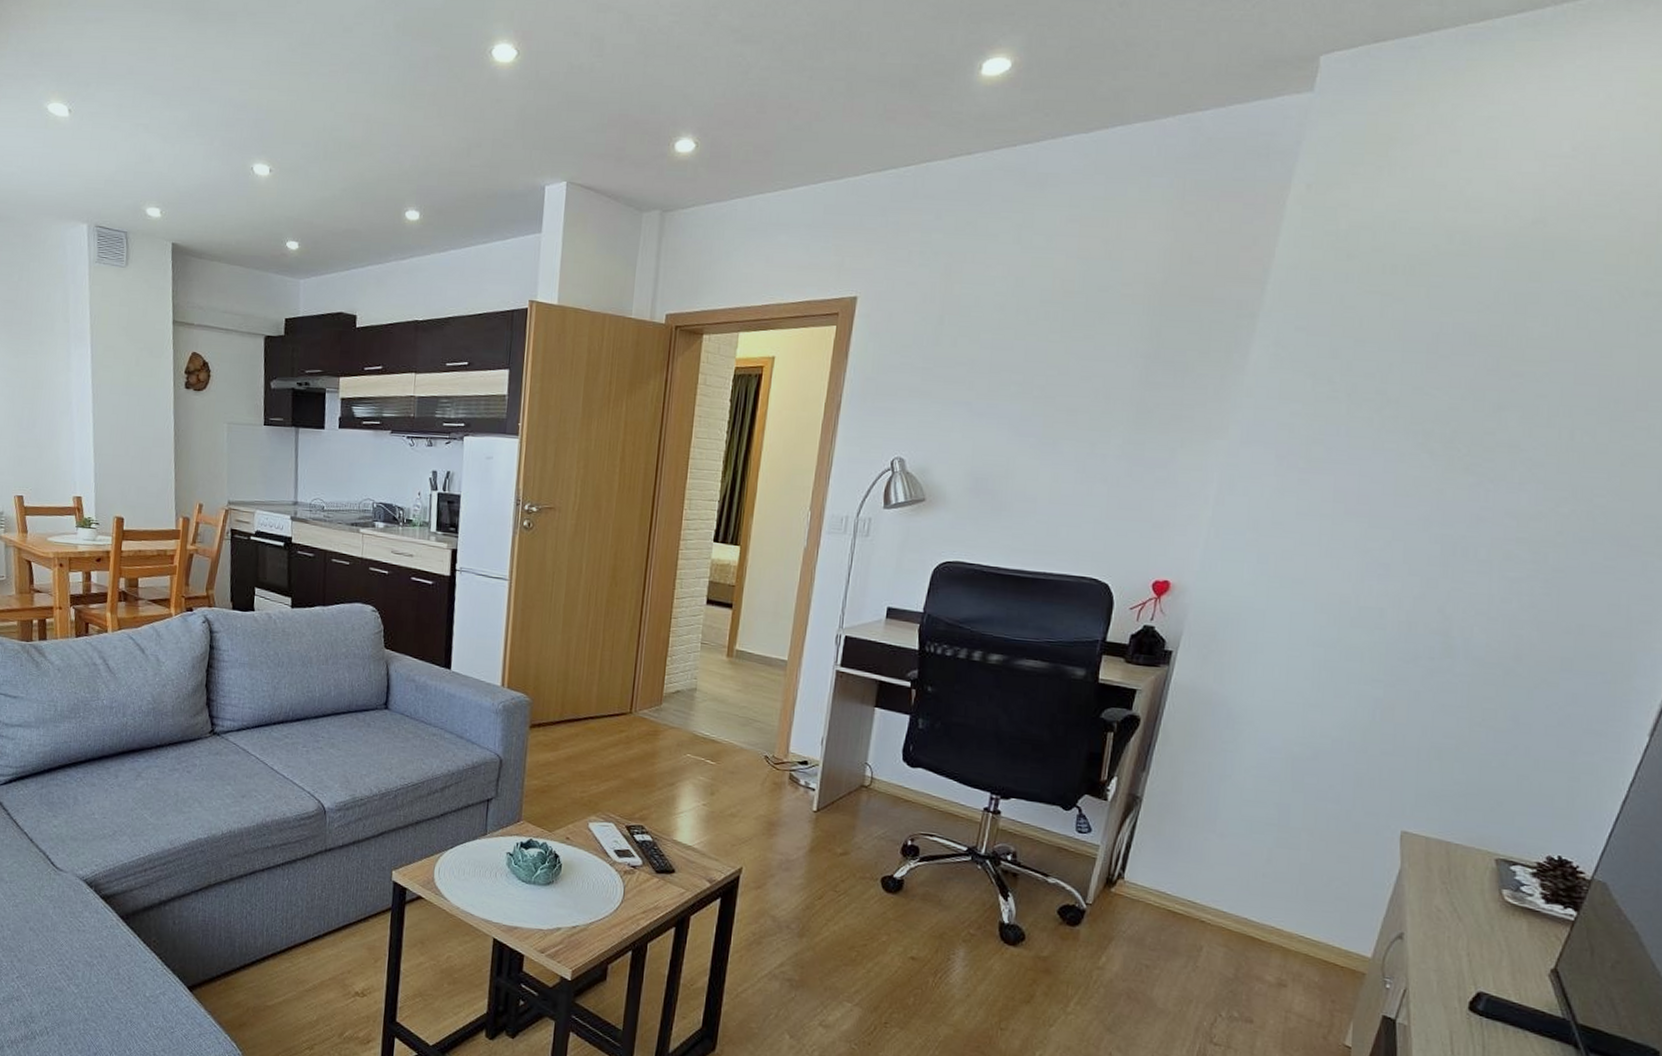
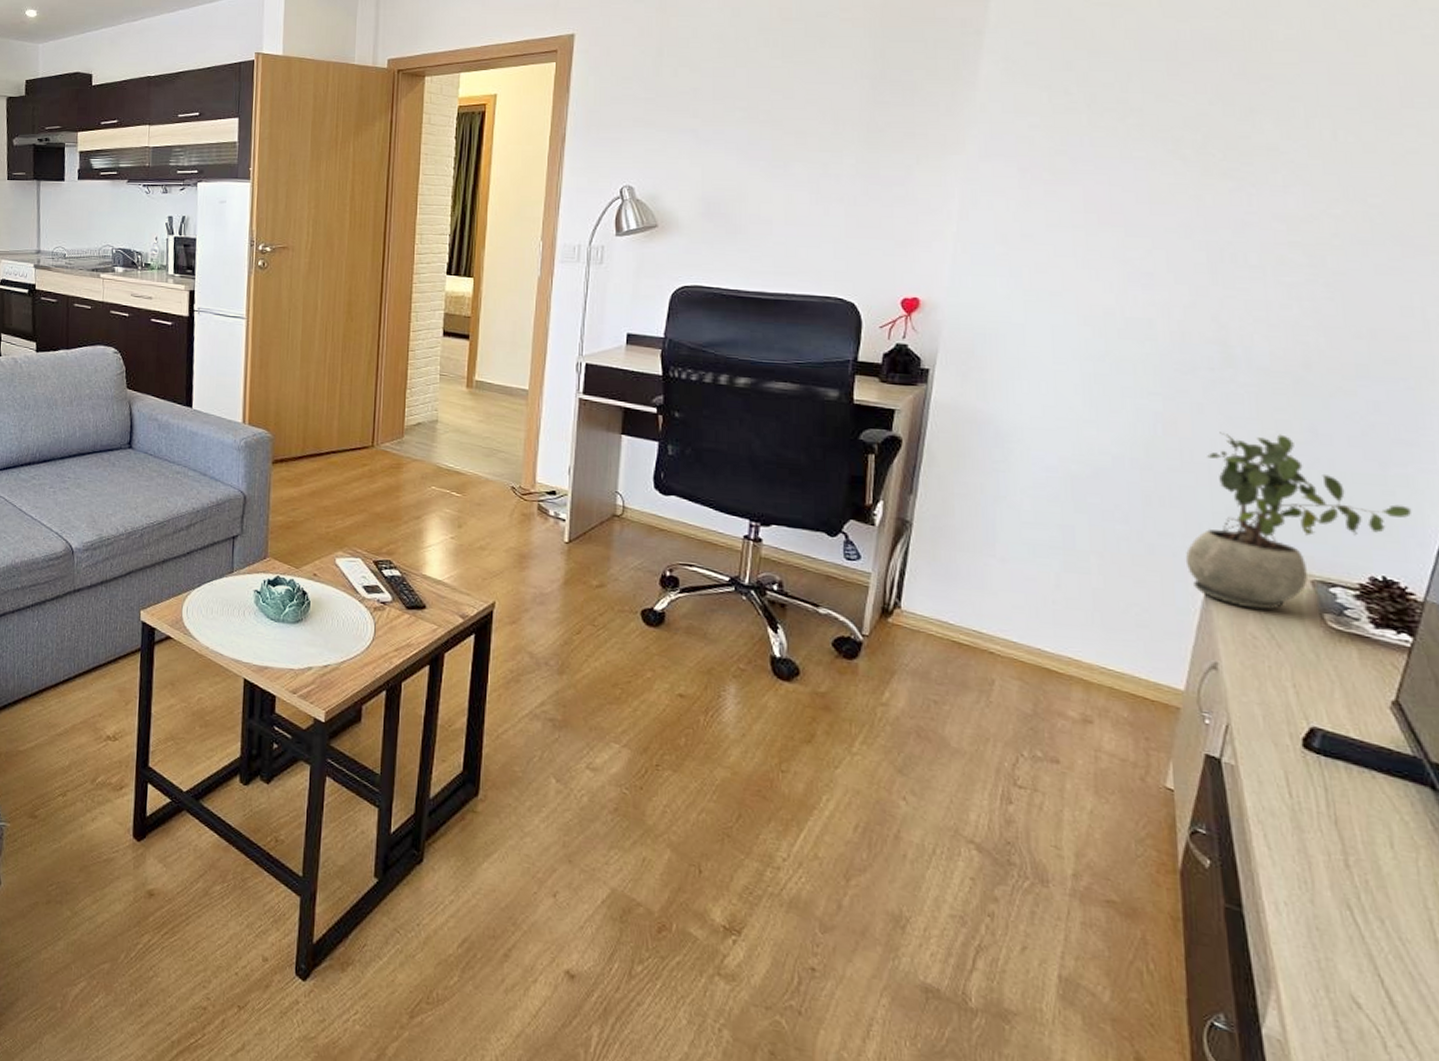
potted plant: none [1386,719,1593,886] -> present [1185,432,1413,610]

